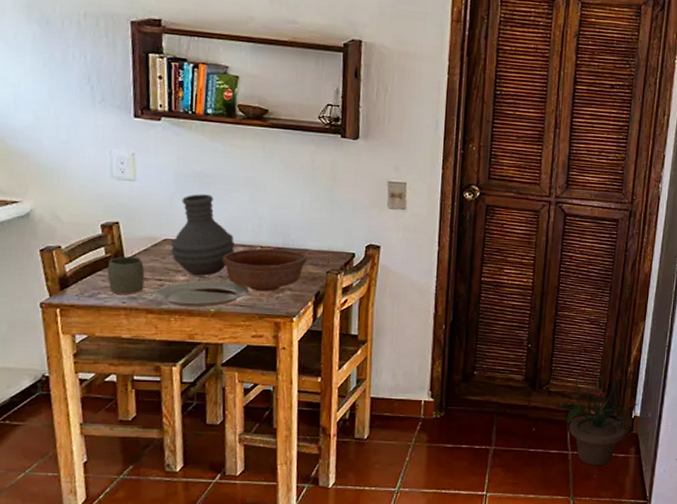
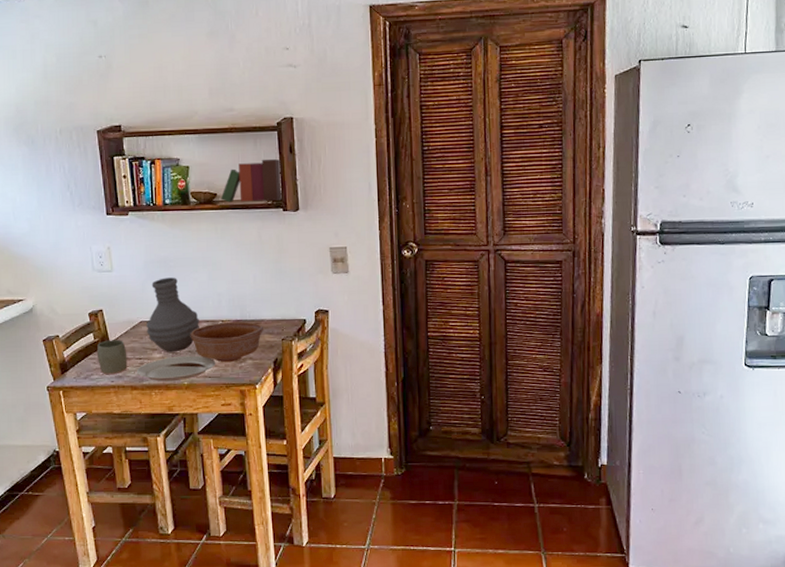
books: none [272,80,344,126] -> present [220,158,282,203]
potted plant: present [558,365,638,466] -> none [519,413,604,518]

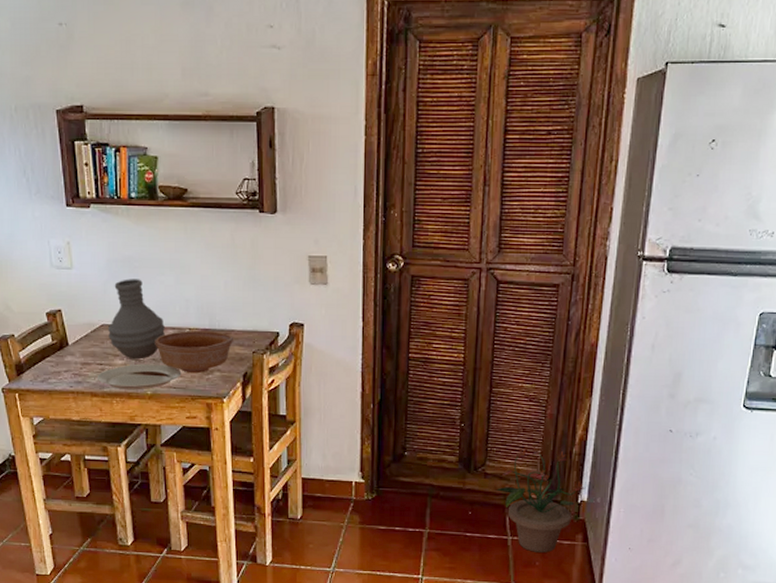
mug: present [97,340,128,375] -> none [55,342,88,380]
books: present [220,158,282,203] -> none [191,153,259,201]
potted plant: none [519,413,604,518] -> present [495,446,585,553]

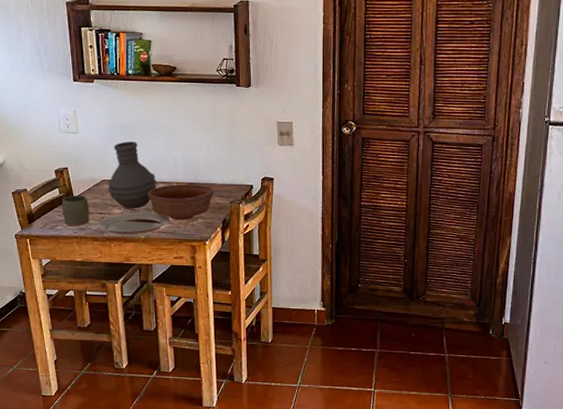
mug: none [55,342,88,380] -> present [62,195,90,227]
potted plant: present [495,446,585,553] -> none [434,277,507,367]

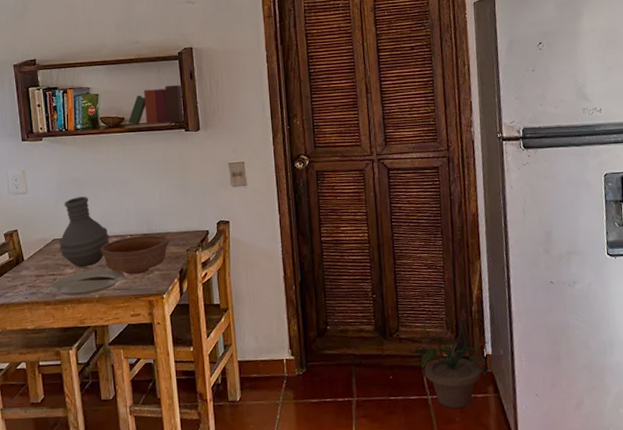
mug: present [62,195,90,227] -> none [12,257,41,292]
books: none [179,38,236,77] -> present [128,85,184,126]
potted plant: none [434,277,507,367] -> present [410,308,488,409]

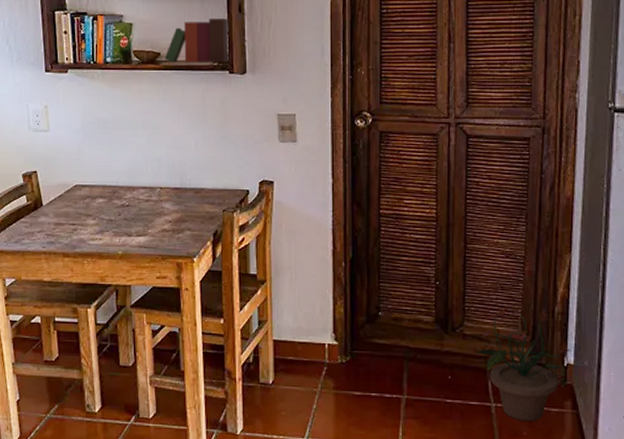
plate: present [49,269,125,296] -> none [69,223,152,250]
vase: present [58,196,109,268] -> none [80,140,137,219]
bowl: present [100,235,169,274] -> none [126,189,204,232]

